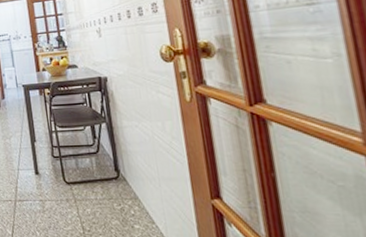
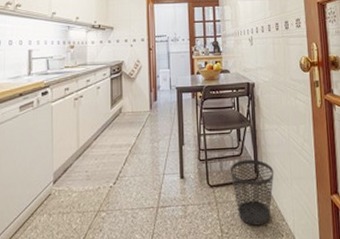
wastebasket: none [86,157,138,226] -> present [230,159,274,226]

